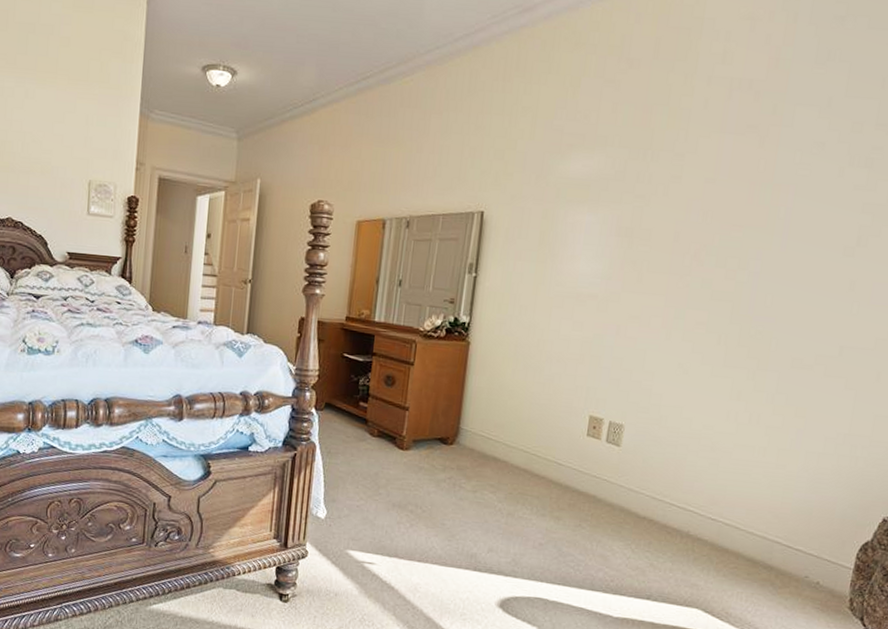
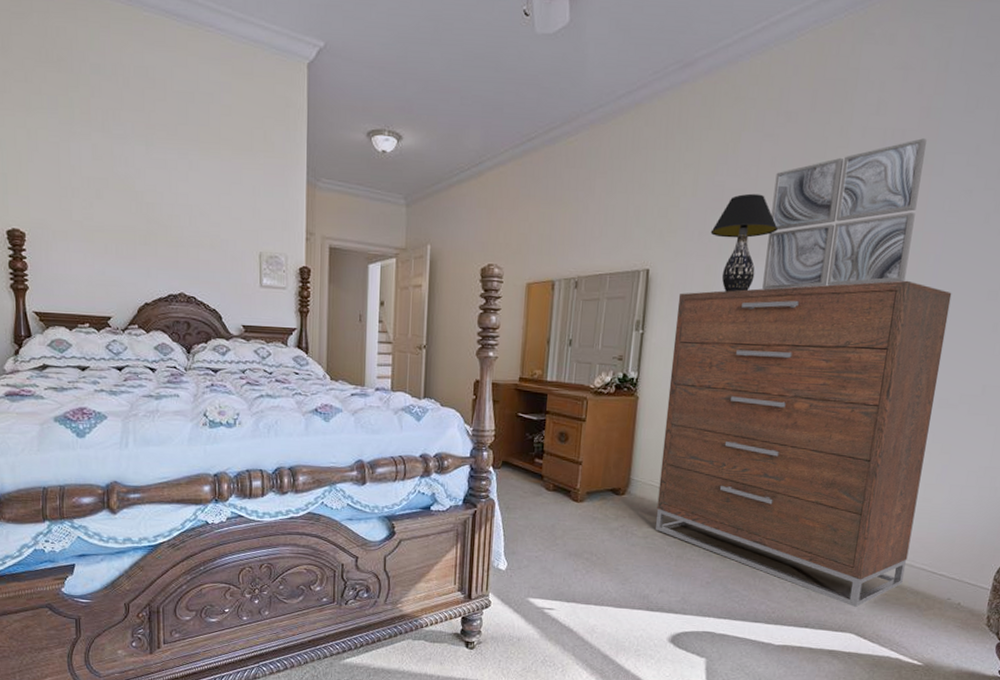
dresser: none [485,232,805,581] -> present [656,280,952,608]
table lamp: none [548,138,619,238] -> present [710,193,778,292]
wall art: none [602,89,775,238] -> present [762,138,927,290]

